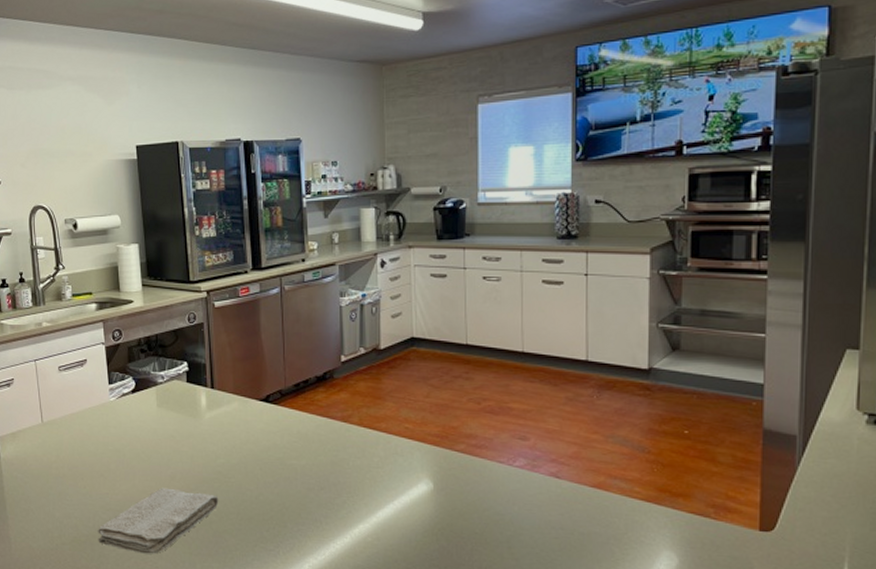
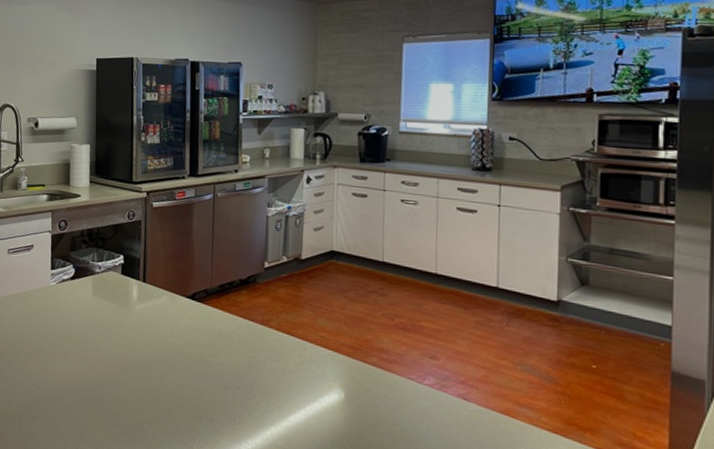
washcloth: present [98,487,219,554] -> none [26,372,141,436]

